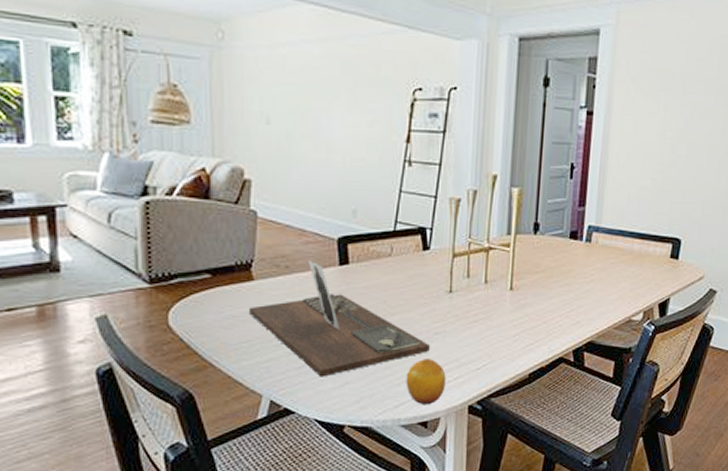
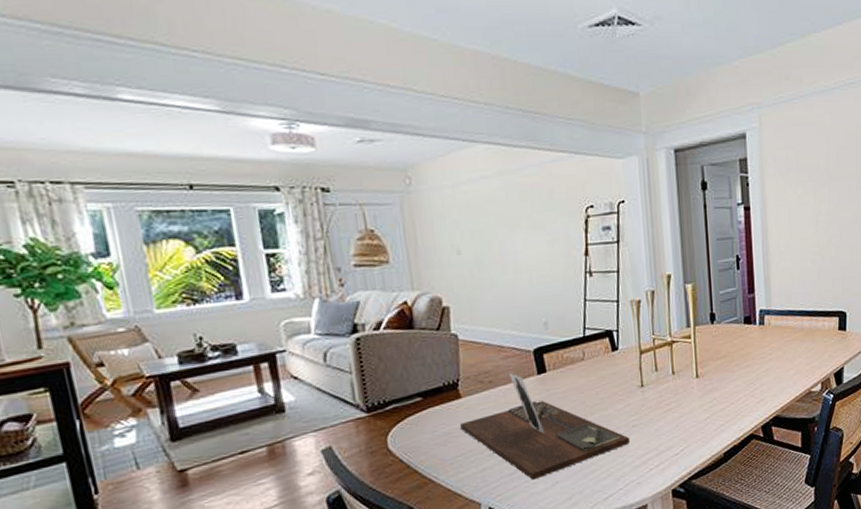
fruit: present [406,358,446,405] -> none [611,449,649,495]

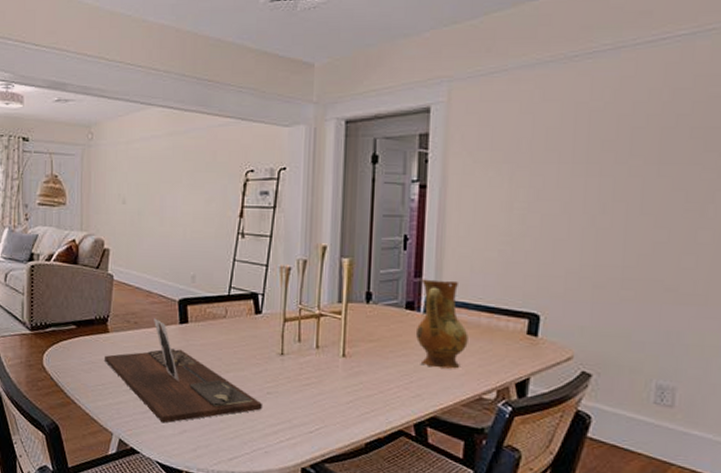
ceramic jug: none [754,292,796,373] -> present [415,279,468,369]

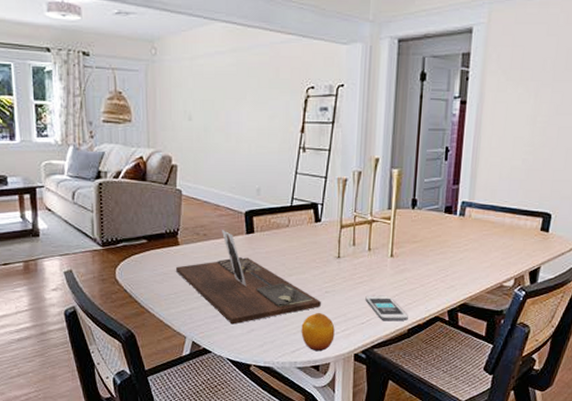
fruit: none [239,415,278,462] -> present [301,312,335,352]
smartphone: none [313,399,365,433] -> present [365,295,408,321]
ceramic jug: present [415,279,468,369] -> none [452,186,495,263]

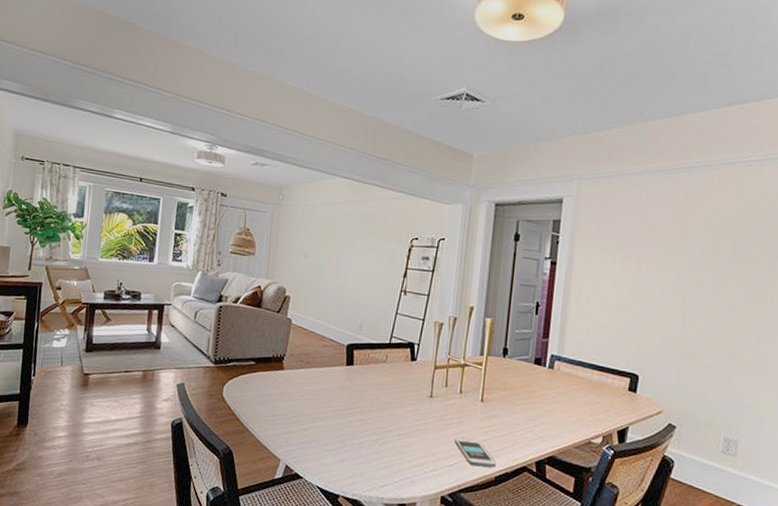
decorative tray: present [175,230,321,325] -> none [277,359,412,453]
fruit: present [301,312,335,352] -> none [390,449,424,490]

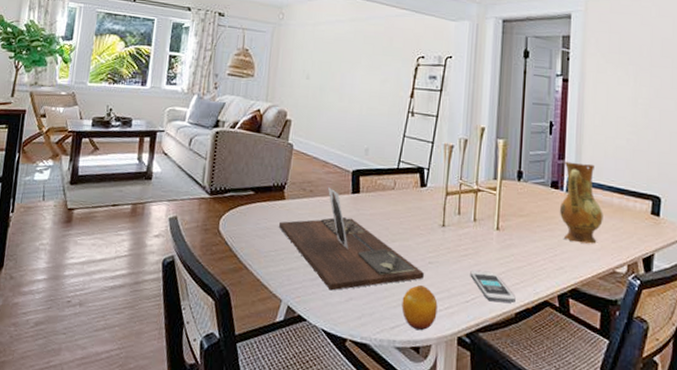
decorative tray: none [277,359,412,453] -> present [278,187,424,291]
fruit: none [390,449,424,490] -> present [401,284,438,331]
ceramic jug: none [541,340,583,417] -> present [559,161,603,244]

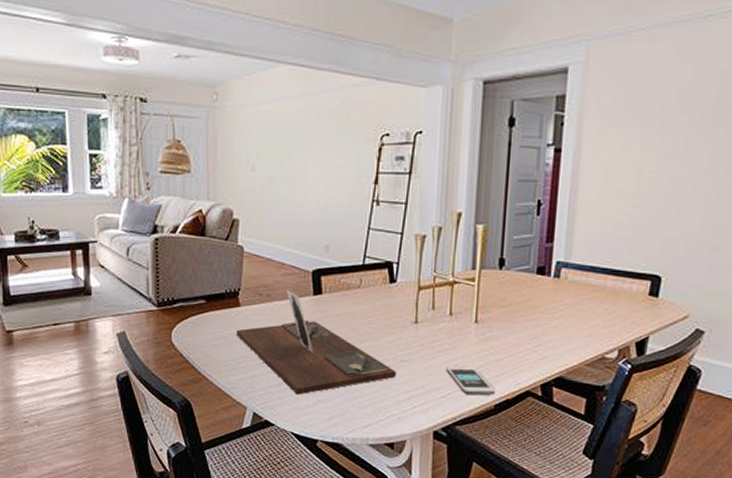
fruit: present [401,284,438,331] -> none [373,383,412,428]
ceramic jug: present [559,161,603,244] -> none [545,244,595,331]

